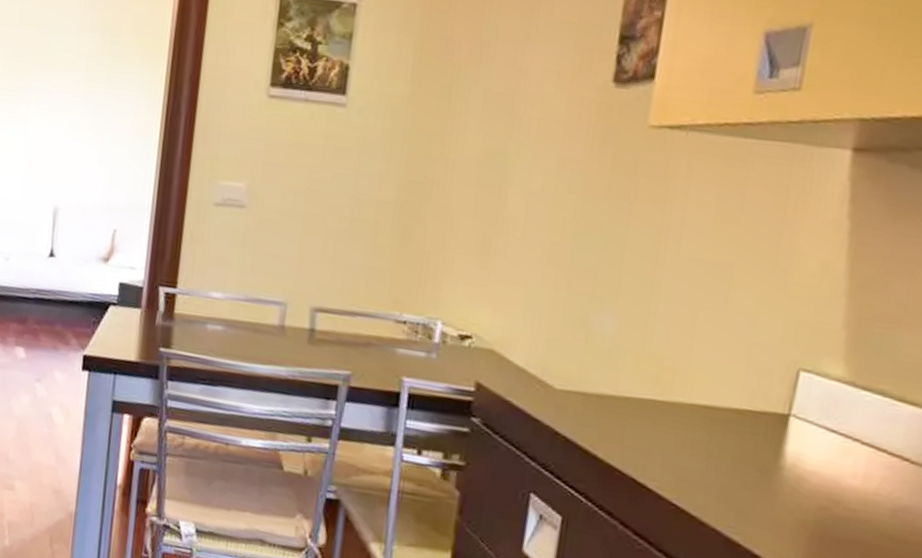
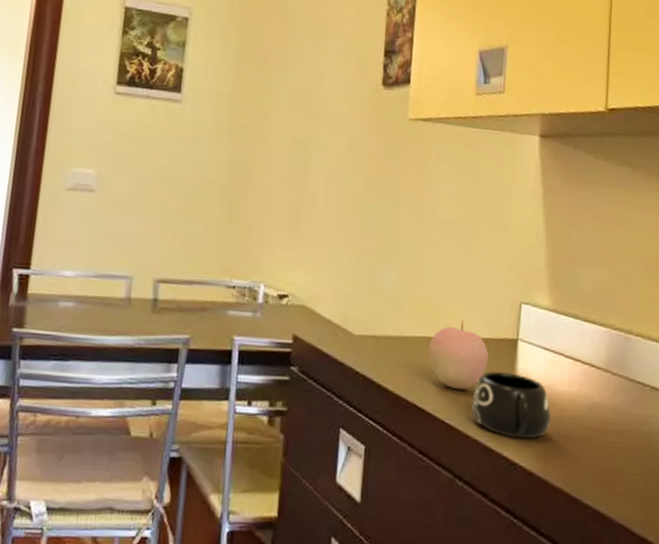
apple: none [656,383,744,469] -> present [428,319,489,390]
mug: none [712,449,832,539] -> present [471,370,551,439]

